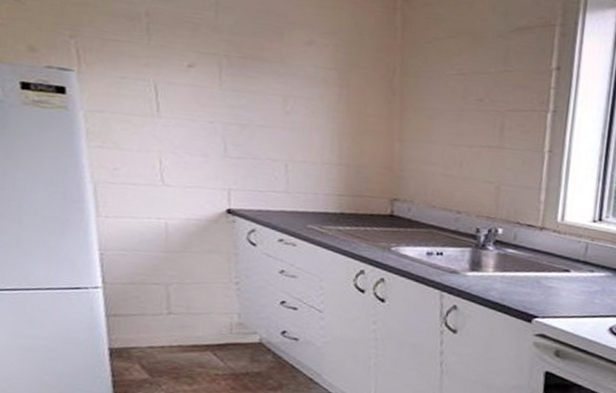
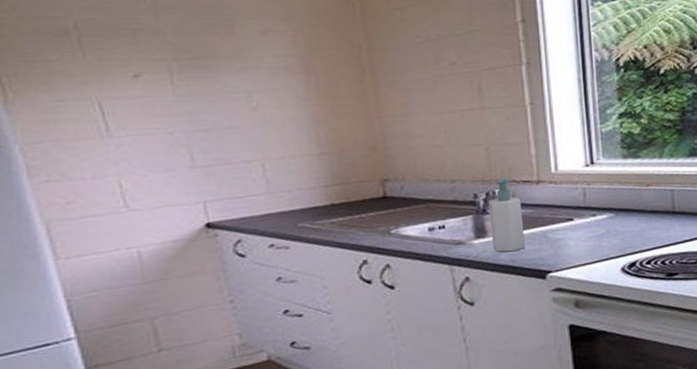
soap bottle: none [485,218,521,291] -> present [489,178,525,253]

